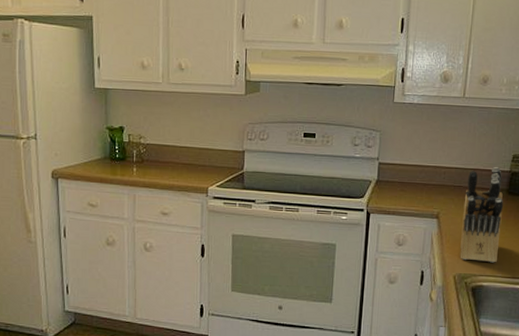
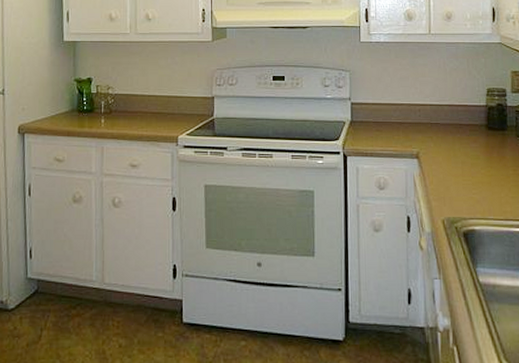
knife block: present [460,166,504,263] -> none [443,101,486,204]

